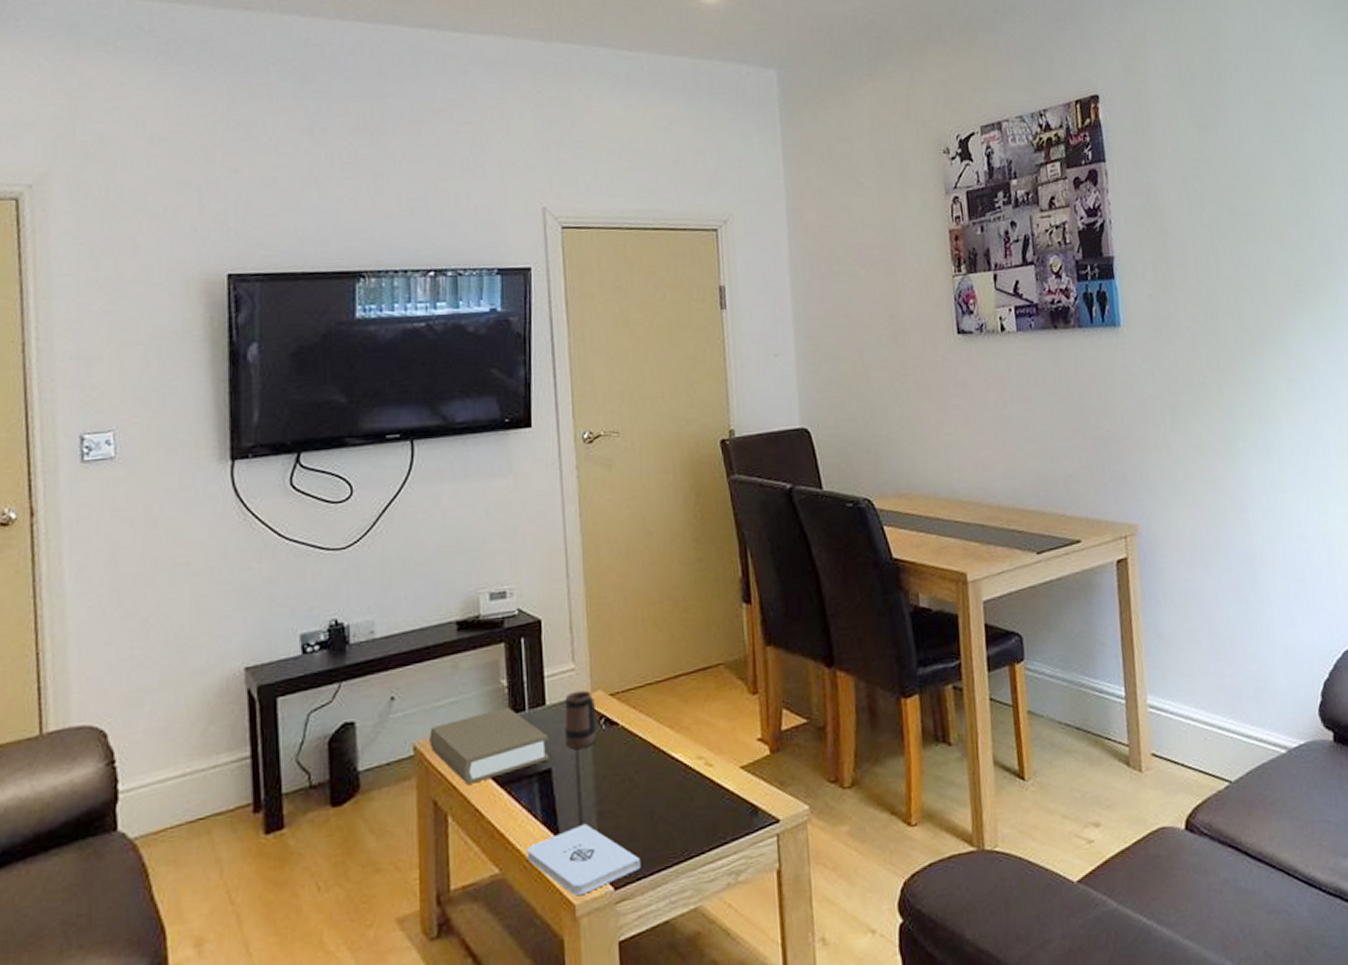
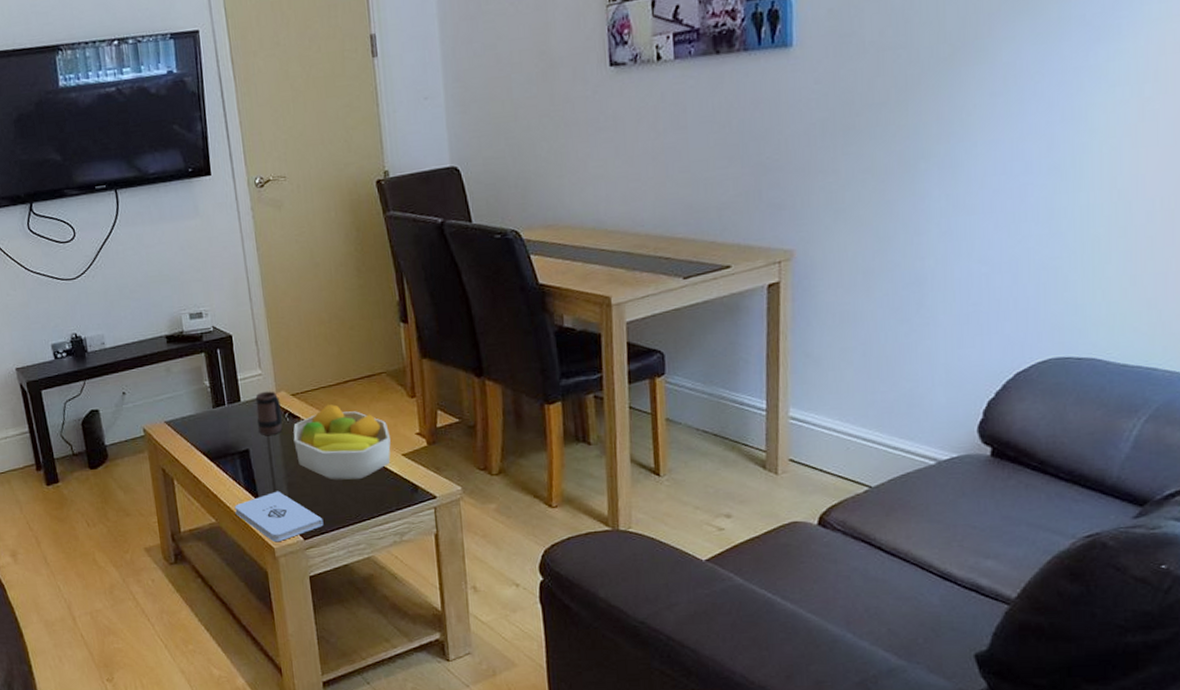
book: present [429,707,550,784] -> none [154,402,247,458]
fruit bowl: none [609,704,728,806] -> present [293,404,391,481]

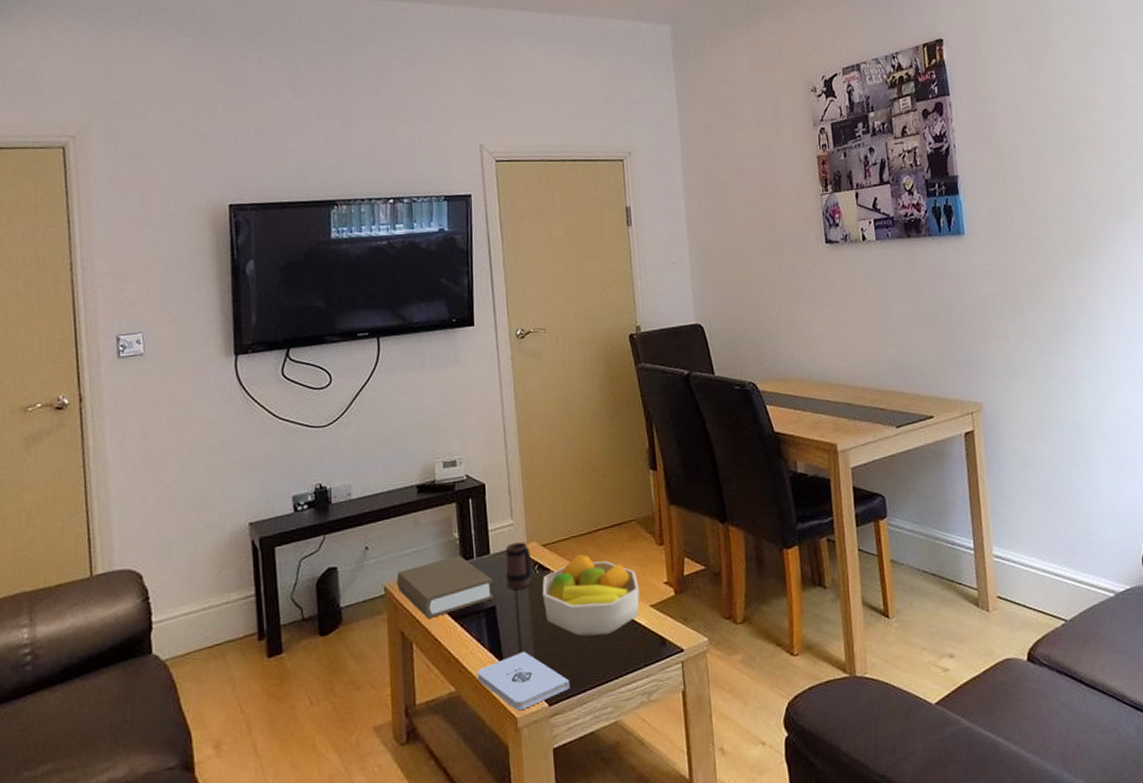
book: none [154,402,247,458] -> present [397,555,494,618]

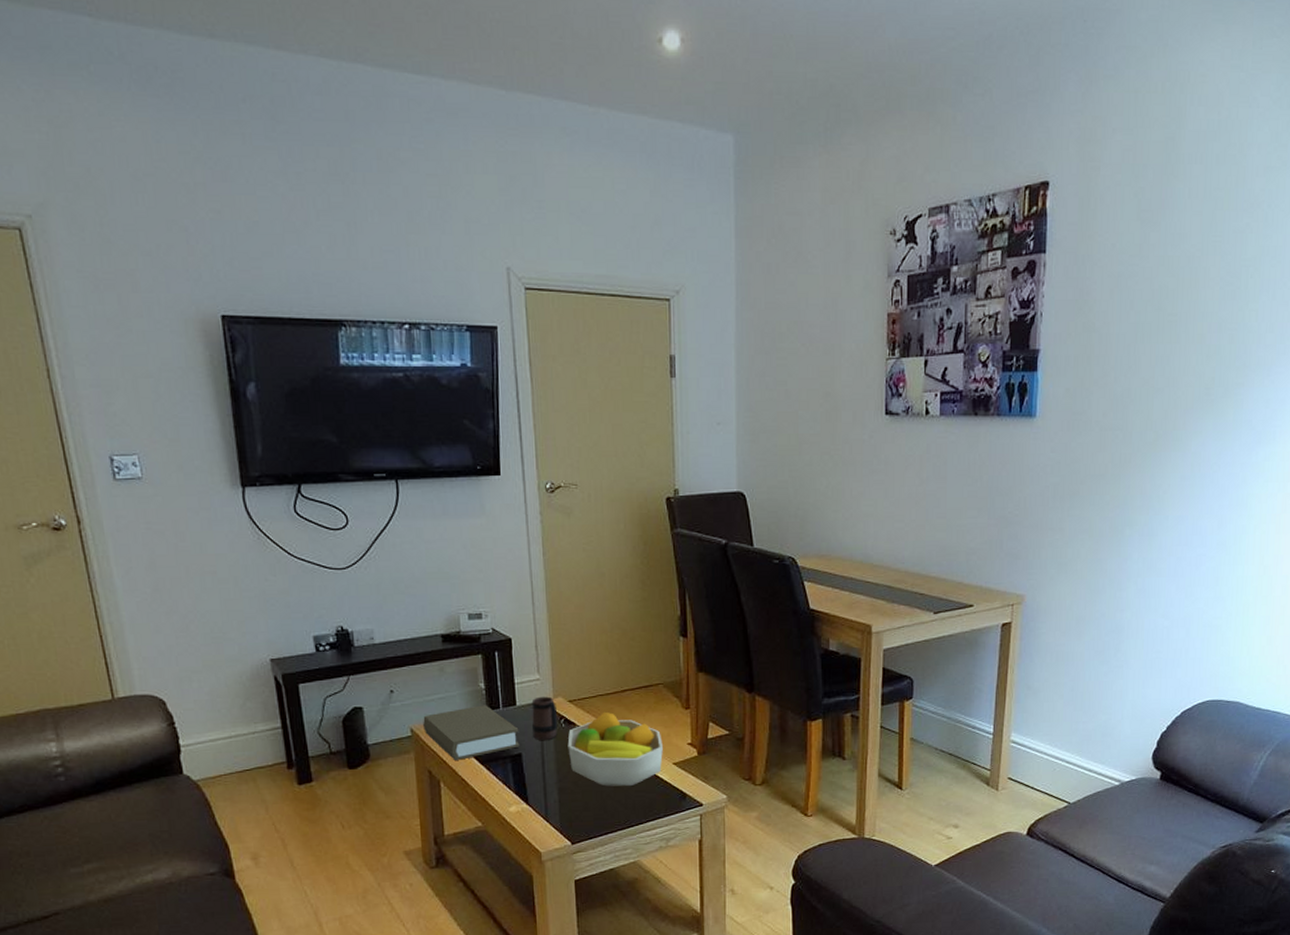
notepad: present [477,651,570,711] -> none [503,795,592,847]

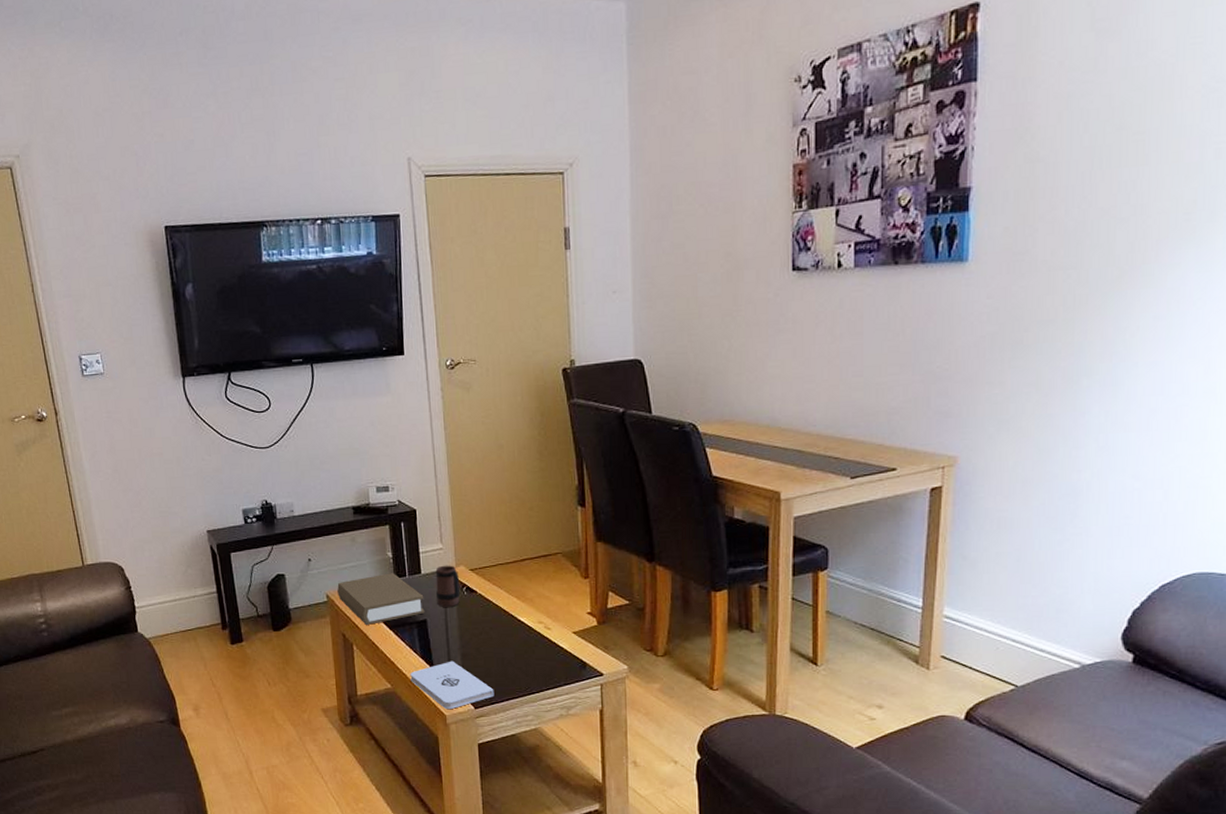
notepad: none [503,795,592,847] -> present [410,661,494,710]
fruit bowl: present [567,711,663,787] -> none [469,580,563,655]

